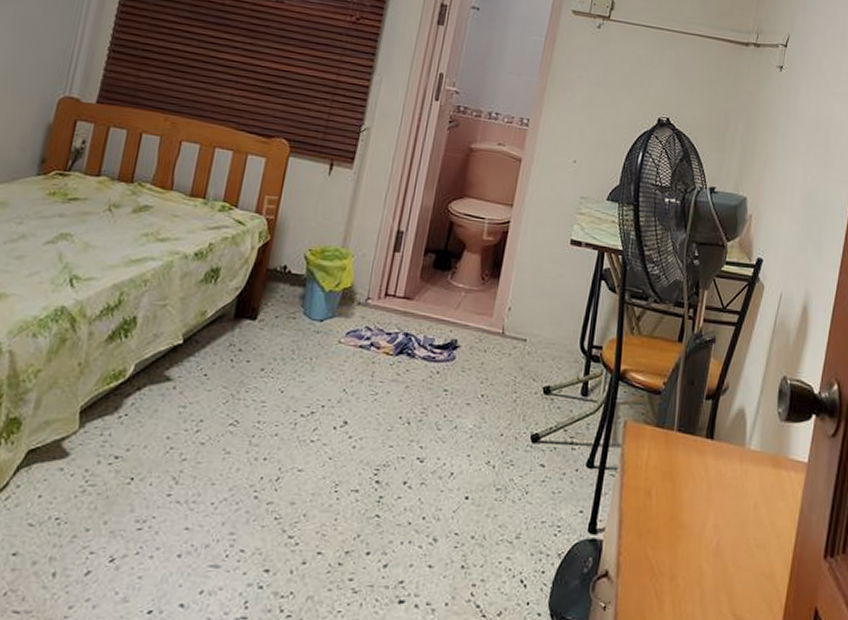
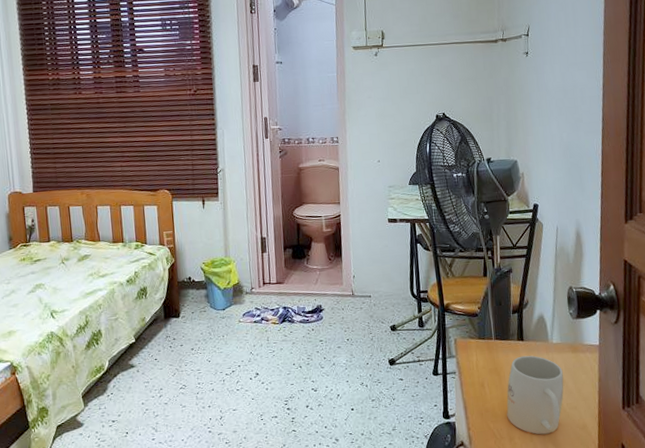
mug: none [673,460,756,578] -> present [506,355,564,435]

